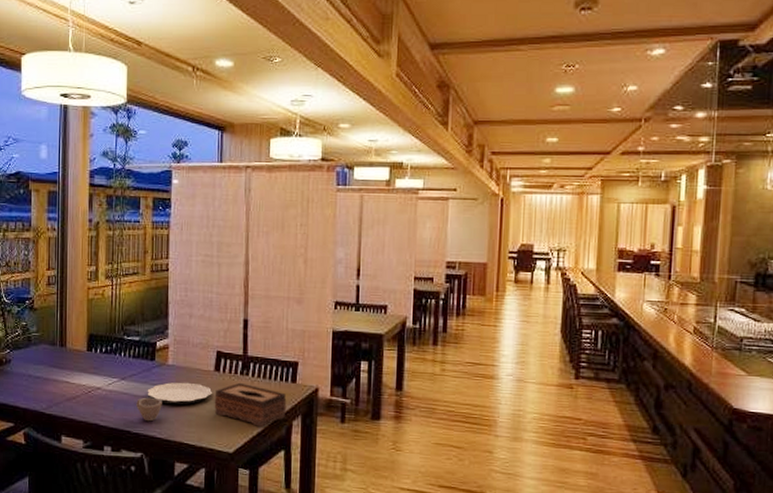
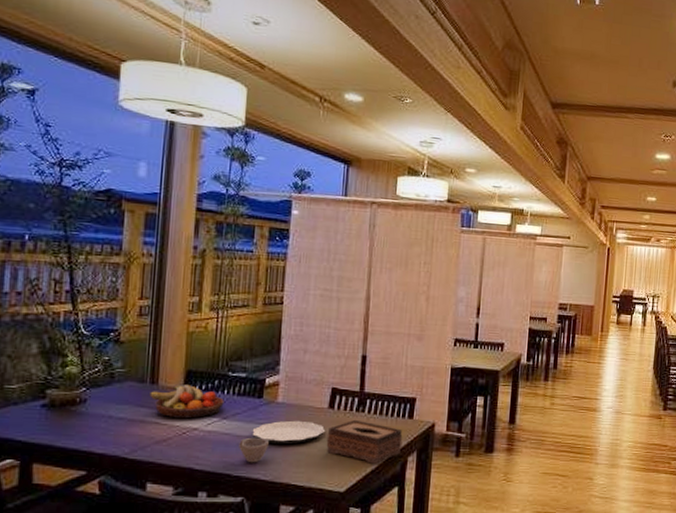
fruit bowl: none [60,347,122,379] -> present [149,384,224,419]

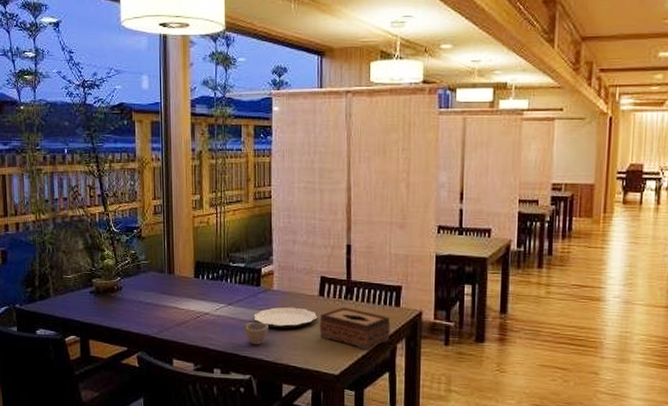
fruit bowl: present [149,384,224,419] -> none [168,274,228,305]

